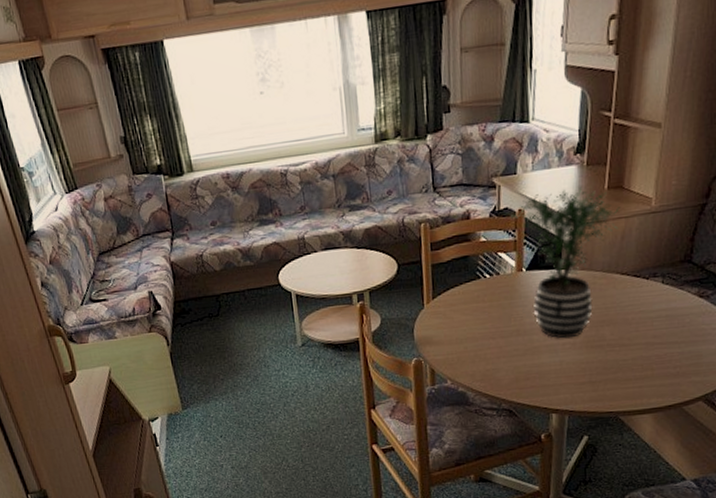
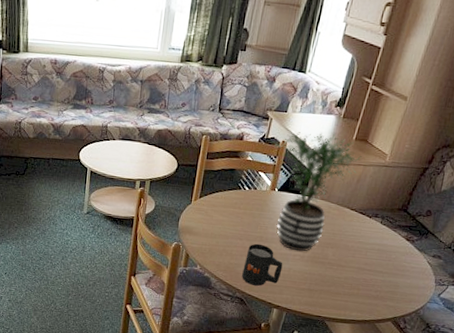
mug: none [503,339,552,391] -> present [242,243,283,286]

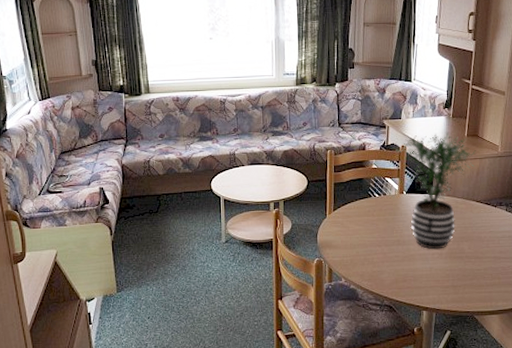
mug: present [242,243,283,286] -> none [386,247,424,290]

